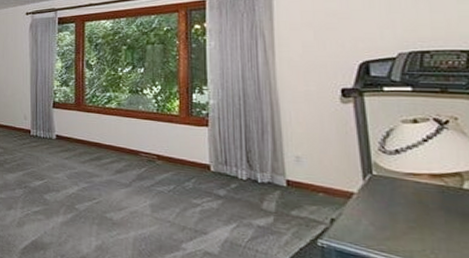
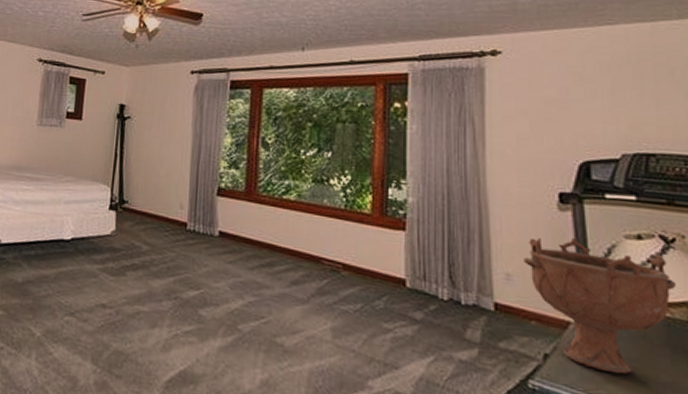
decorative bowl: none [311,124,449,233] -> present [524,237,676,374]

